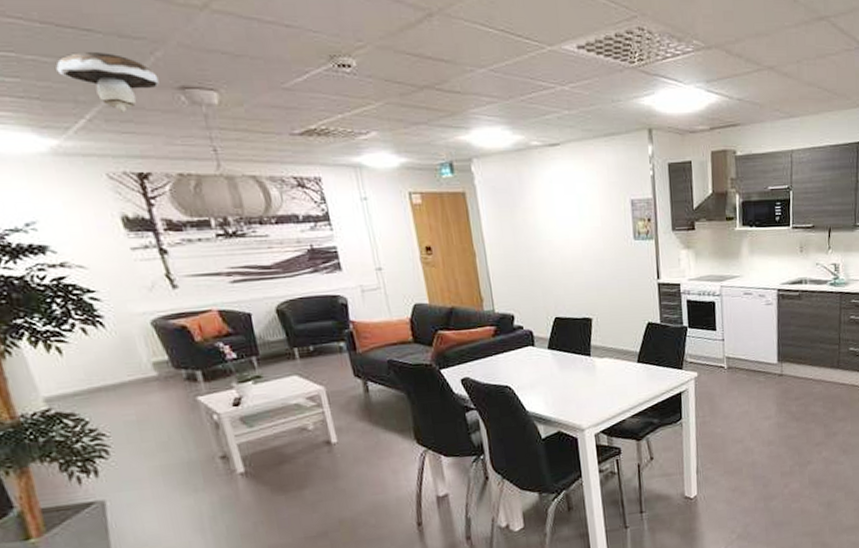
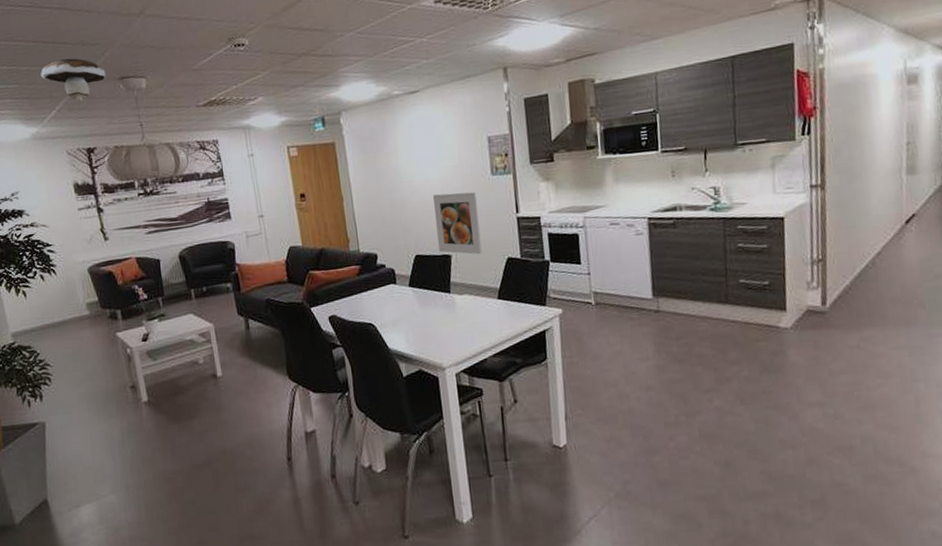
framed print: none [574,255,623,319] -> present [433,192,482,255]

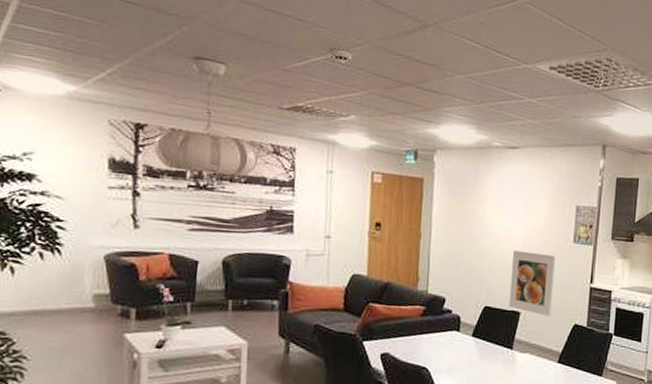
mushroom: present [40,58,106,103] -> none [95,19,179,72]

